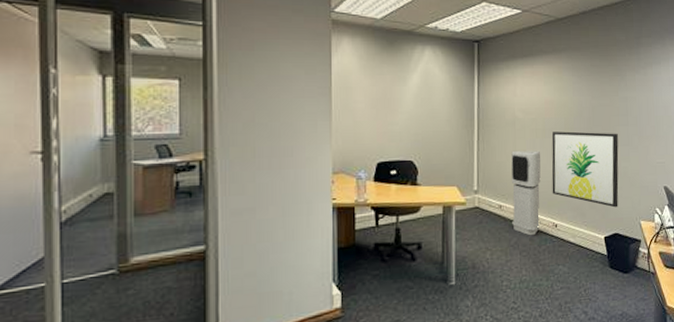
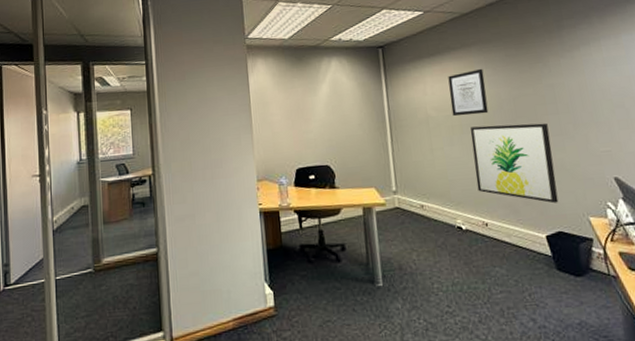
air purifier: present [511,150,541,236] -> none [428,147,469,236]
wall art: none [537,75,570,120] -> present [448,68,489,117]

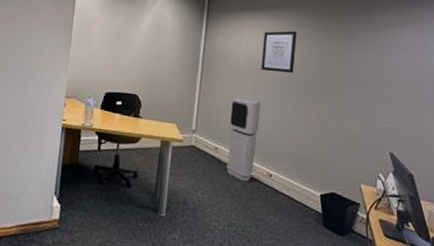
air purifier: none [428,147,469,236] -> present [226,97,262,182]
wall art: present [470,123,559,204] -> none [269,83,343,167]

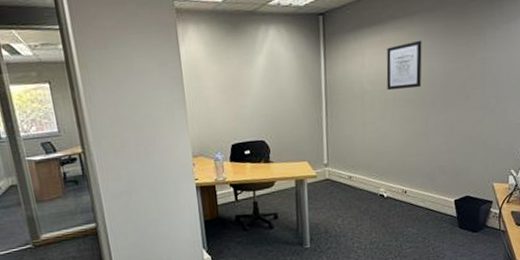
air purifier: present [226,97,262,182] -> none [360,121,391,203]

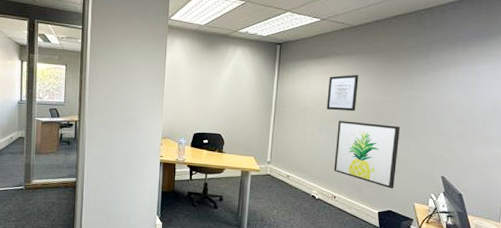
wall art: none [401,97,473,172] -> present [334,121,400,189]

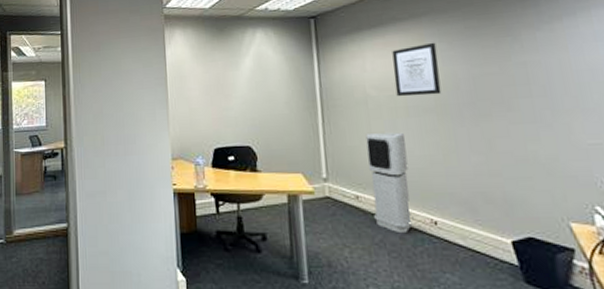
air purifier: none [297,134,327,203] -> present [365,132,414,234]
wall art: present [334,121,400,189] -> none [418,107,530,204]

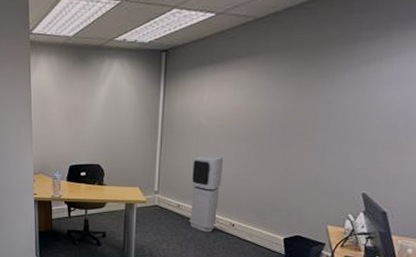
wall art: present [392,42,442,97] -> none [223,79,264,127]

